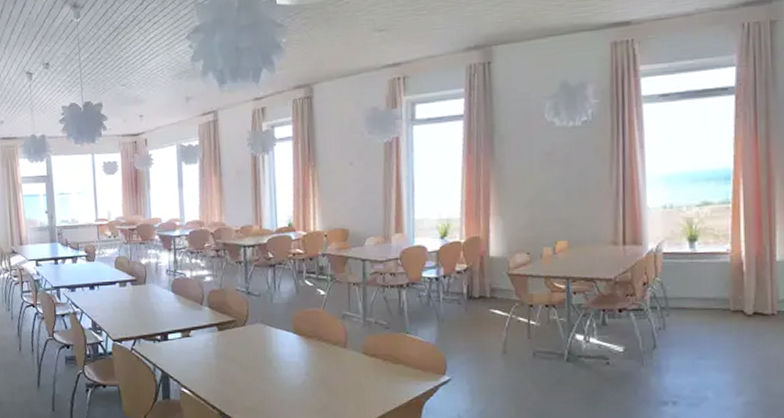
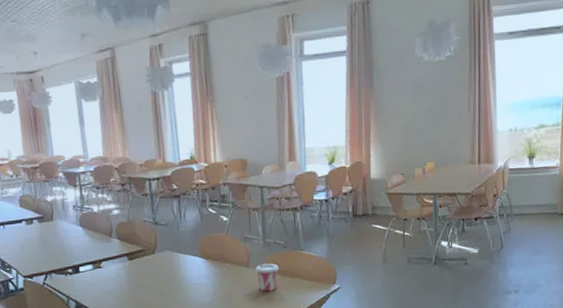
cup: none [353,345,381,377] -> present [255,263,280,292]

